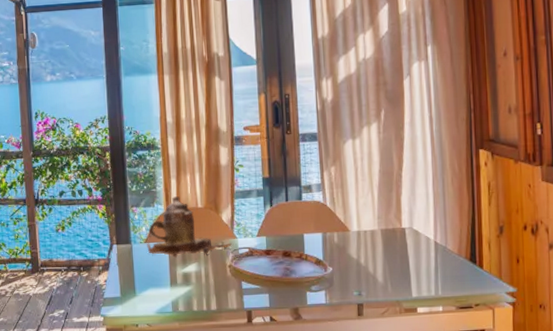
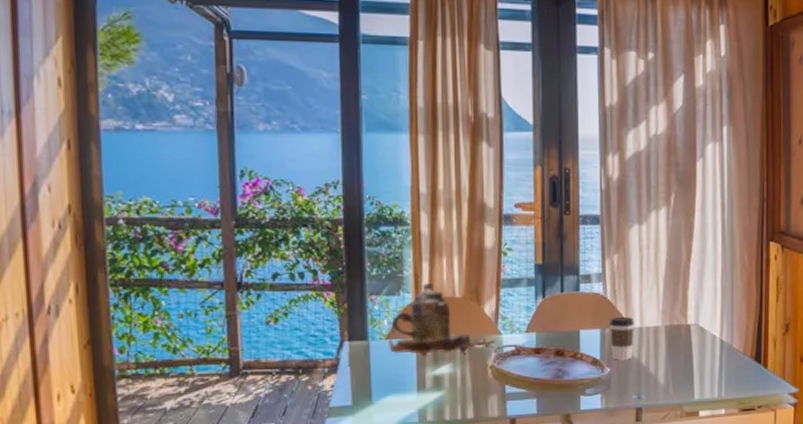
coffee cup: none [329,221,353,261] -> present [608,316,634,360]

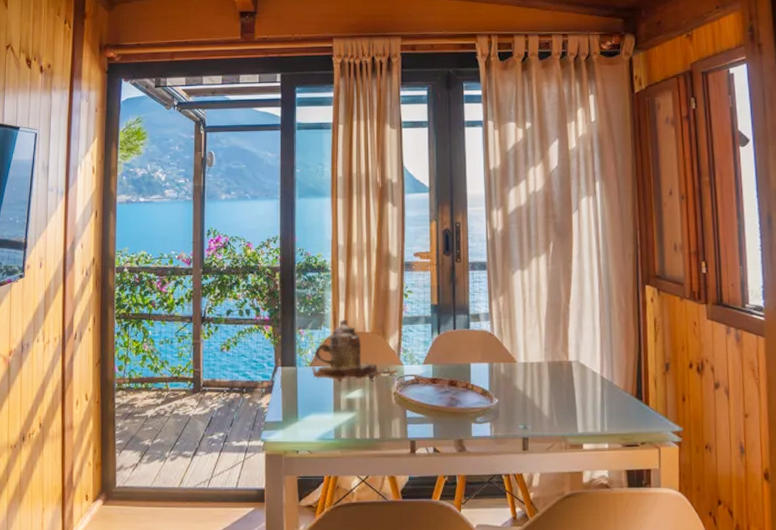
coffee cup: present [608,316,634,360] -> none [496,352,519,392]

